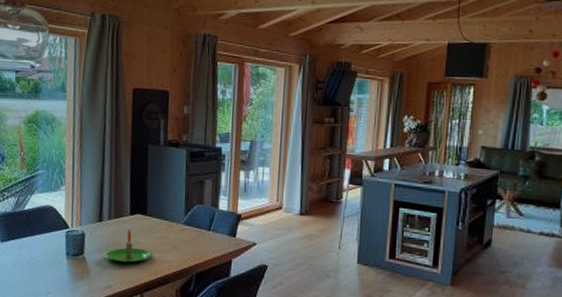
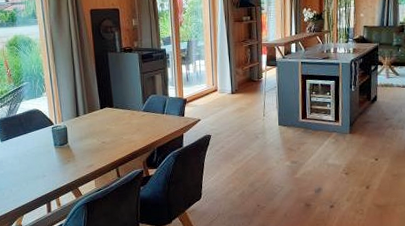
candle: present [105,228,152,263] -> none [85,119,121,146]

